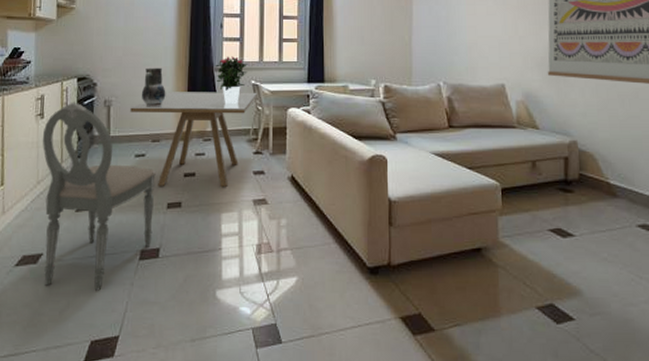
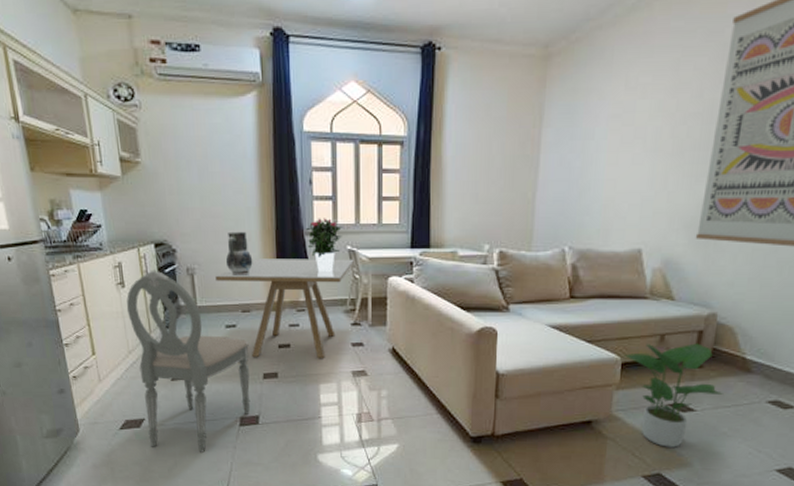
potted plant: none [502,169,597,275] -> present [624,343,723,448]

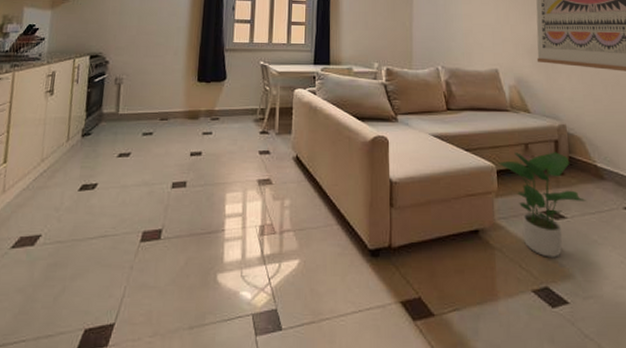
dining chair: present [126,270,251,453] -> none [40,79,162,275]
dining table: present [215,259,354,358] -> none [140,71,266,166]
ceramic jug: present [226,231,253,274] -> none [152,47,177,84]
potted flower: present [306,218,344,272] -> none [226,37,258,83]

